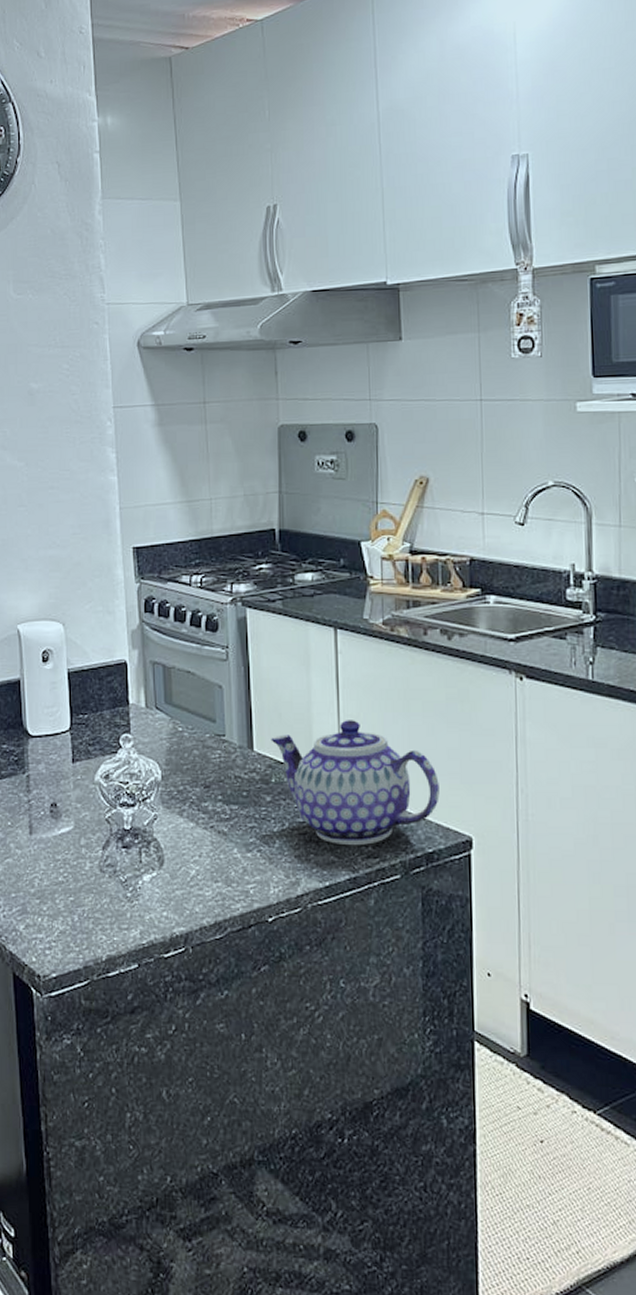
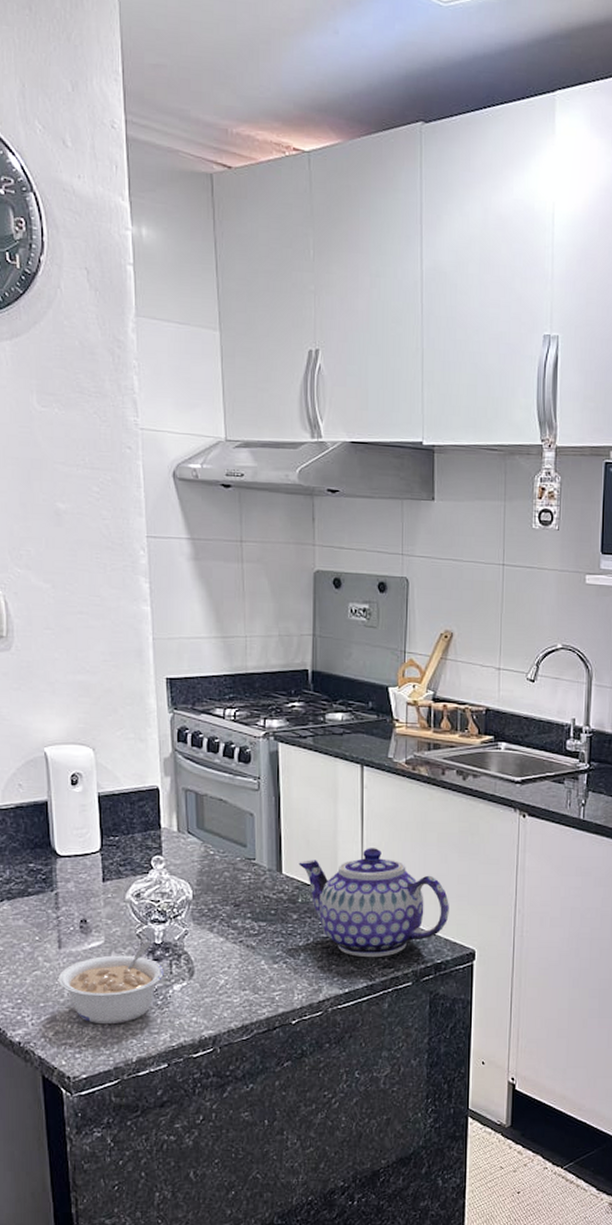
legume: none [28,826,133,918] -> present [57,941,164,1025]

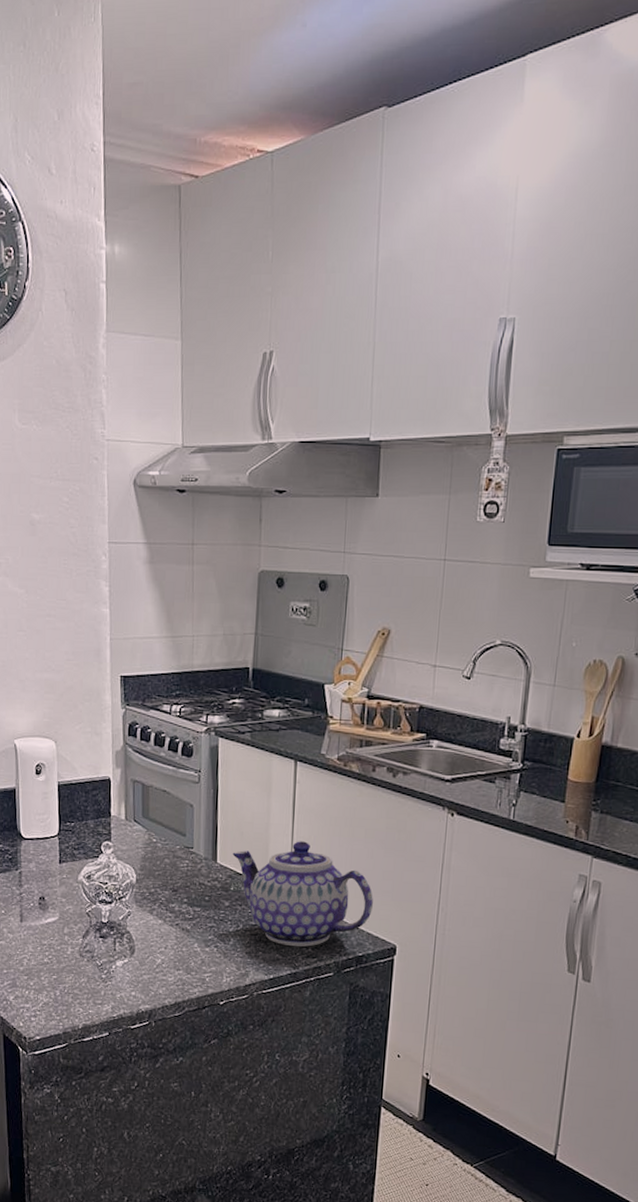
legume: present [57,941,164,1025] -> none [19,919,109,993]

